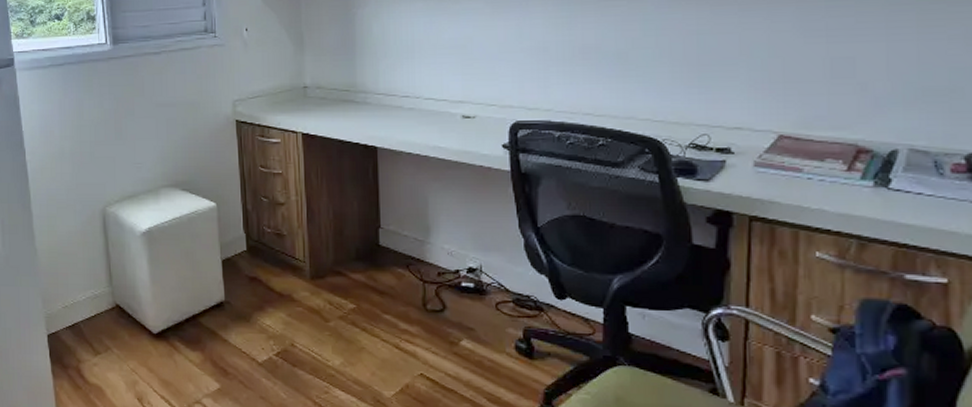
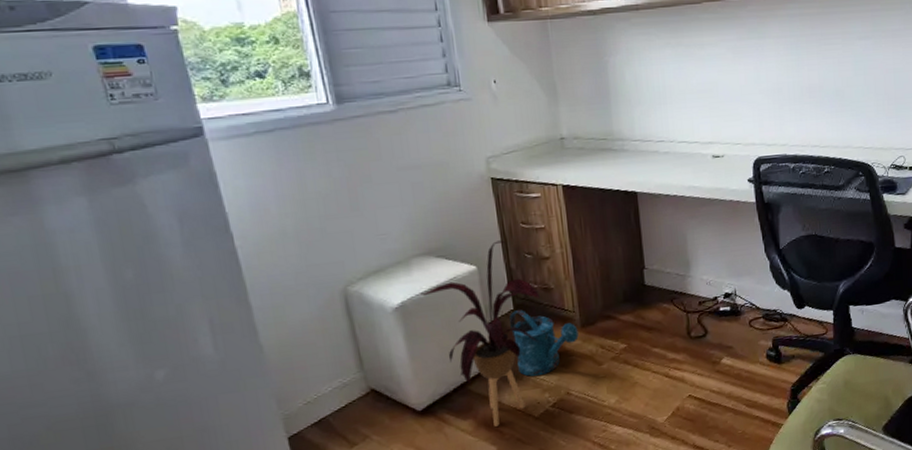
house plant: none [165,181,272,364] -> present [420,240,540,427]
watering can: none [242,250,307,322] -> present [509,309,579,377]

